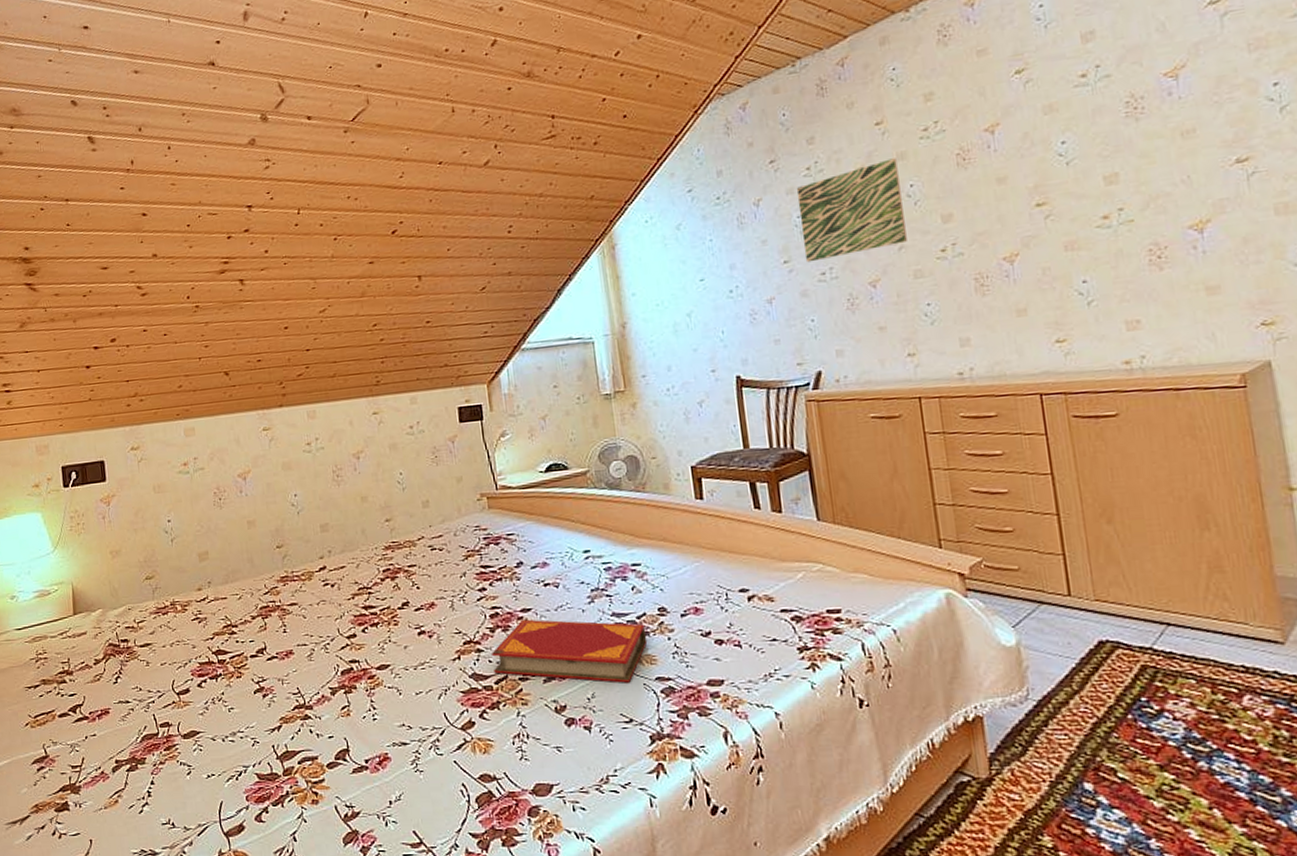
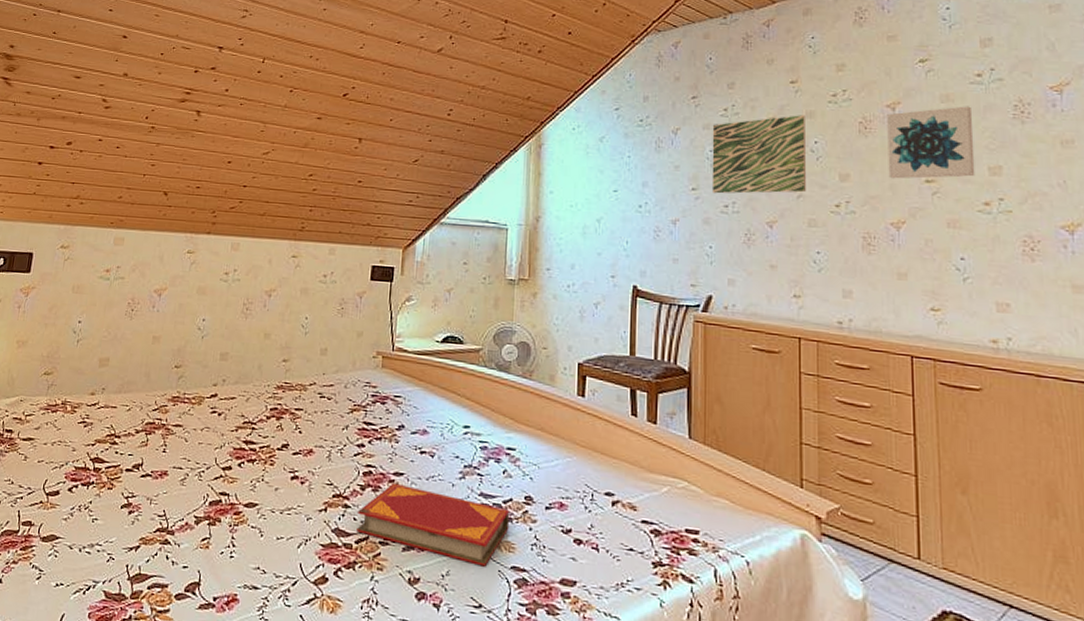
wall art: none [986,112,1090,210] -> present [887,106,975,179]

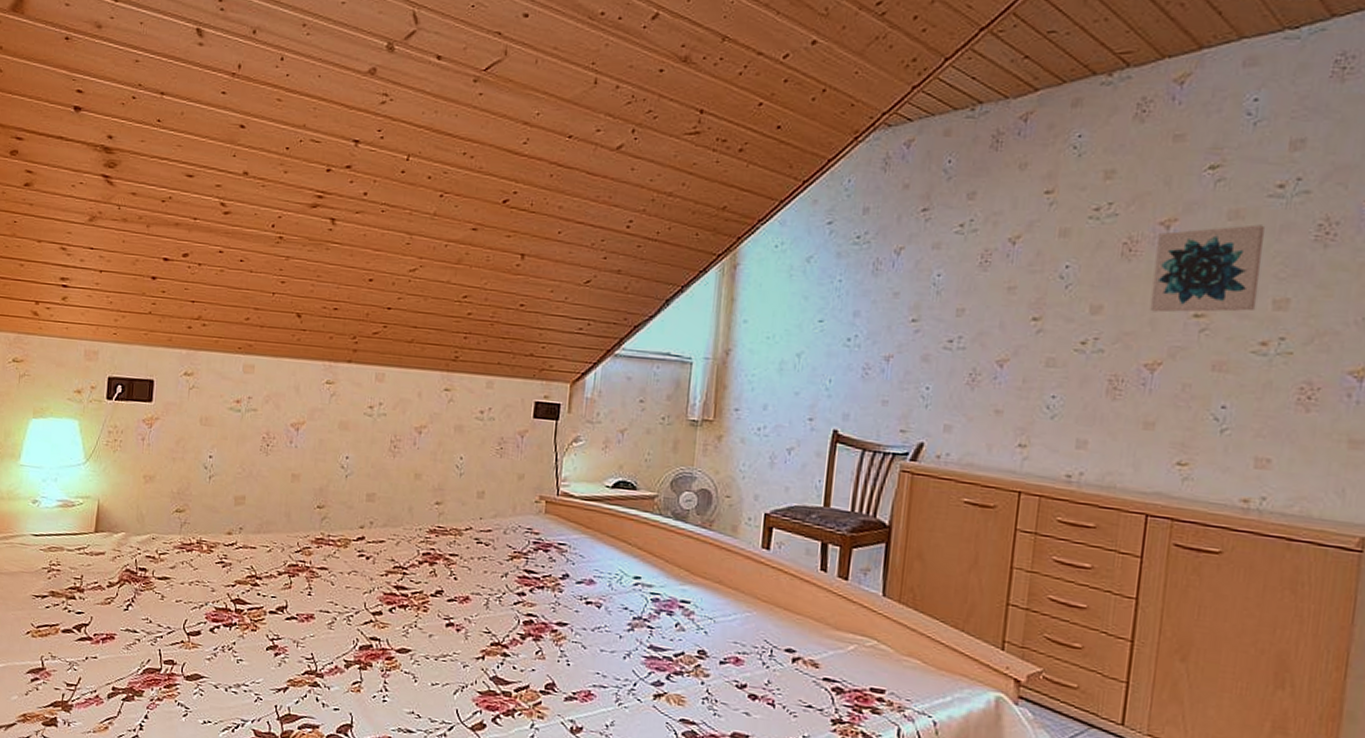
hardback book: present [357,482,510,567] -> none [516,632,681,719]
wall art: present [711,115,806,194] -> none [935,233,1058,327]

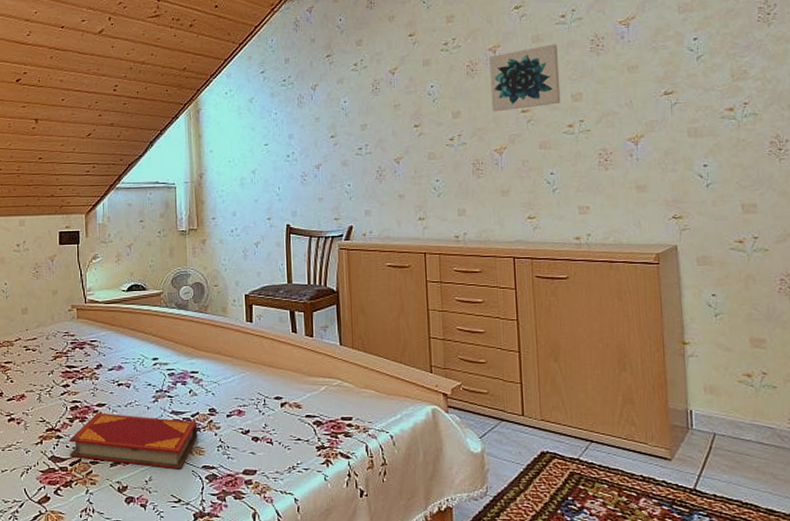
hardback book: none [516,632,681,719] -> present [69,412,198,469]

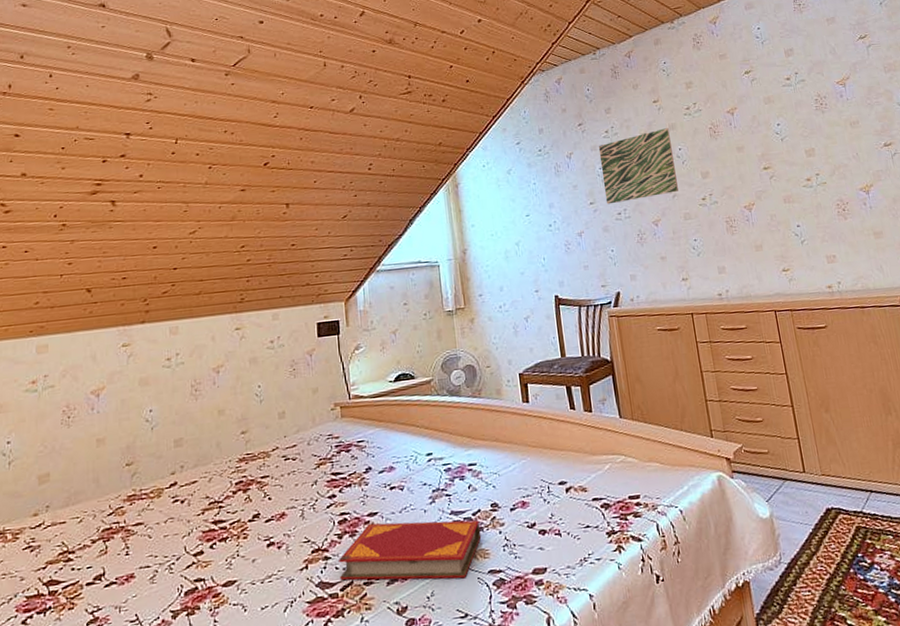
wall art: none [345,63,425,139] -> present [598,128,678,205]
wall art: present [489,44,561,112] -> none [728,104,797,171]

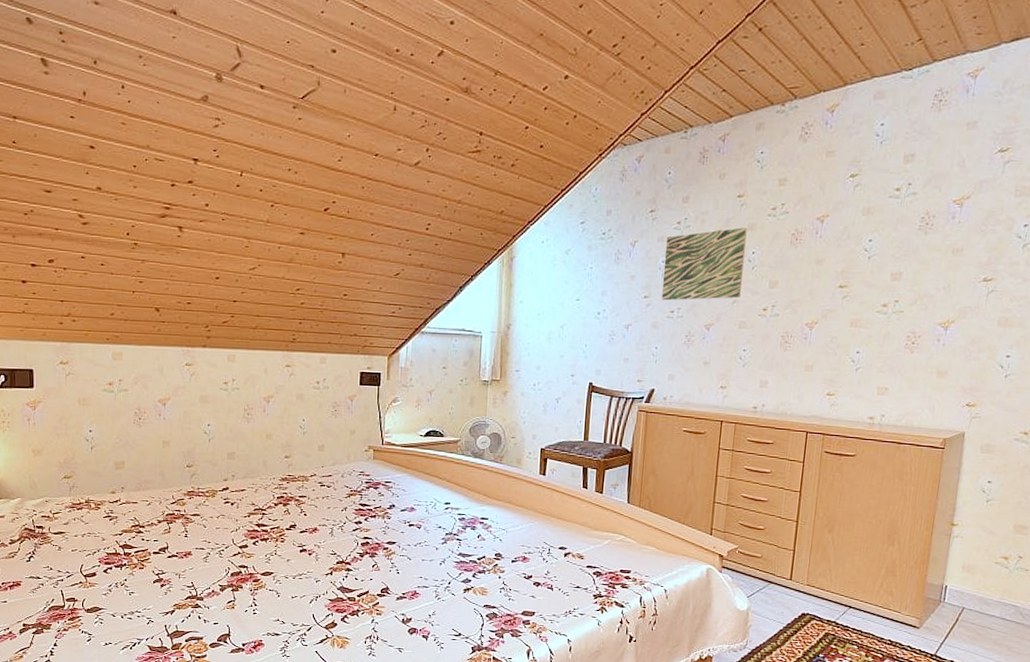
hardback book: present [339,520,481,581] -> none [358,550,483,607]

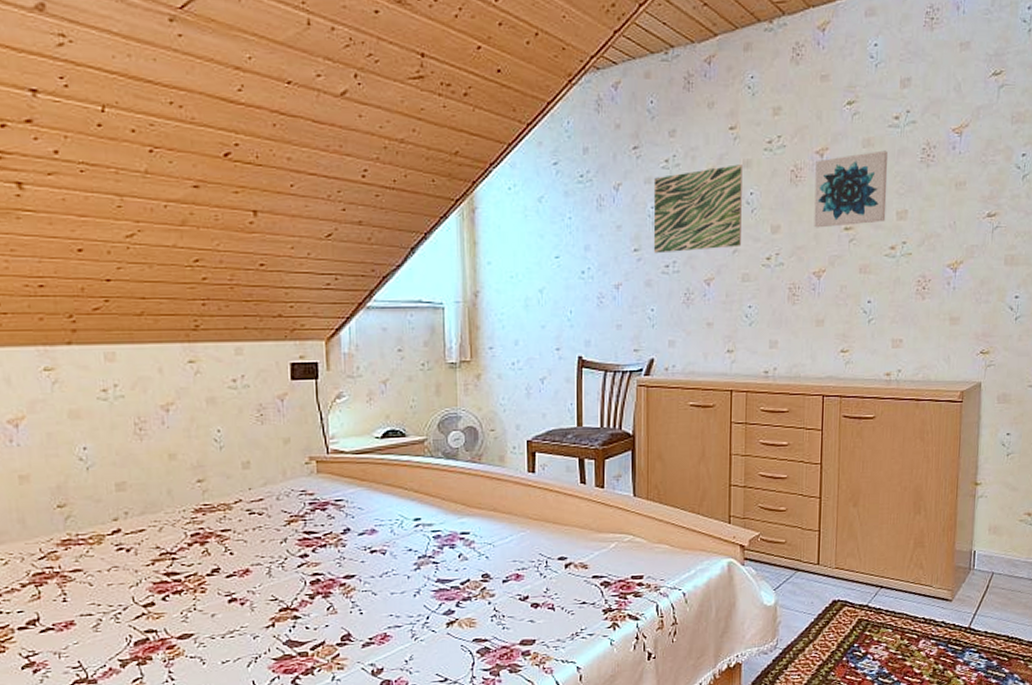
wall art: none [810,218,887,285] -> present [814,150,888,228]

